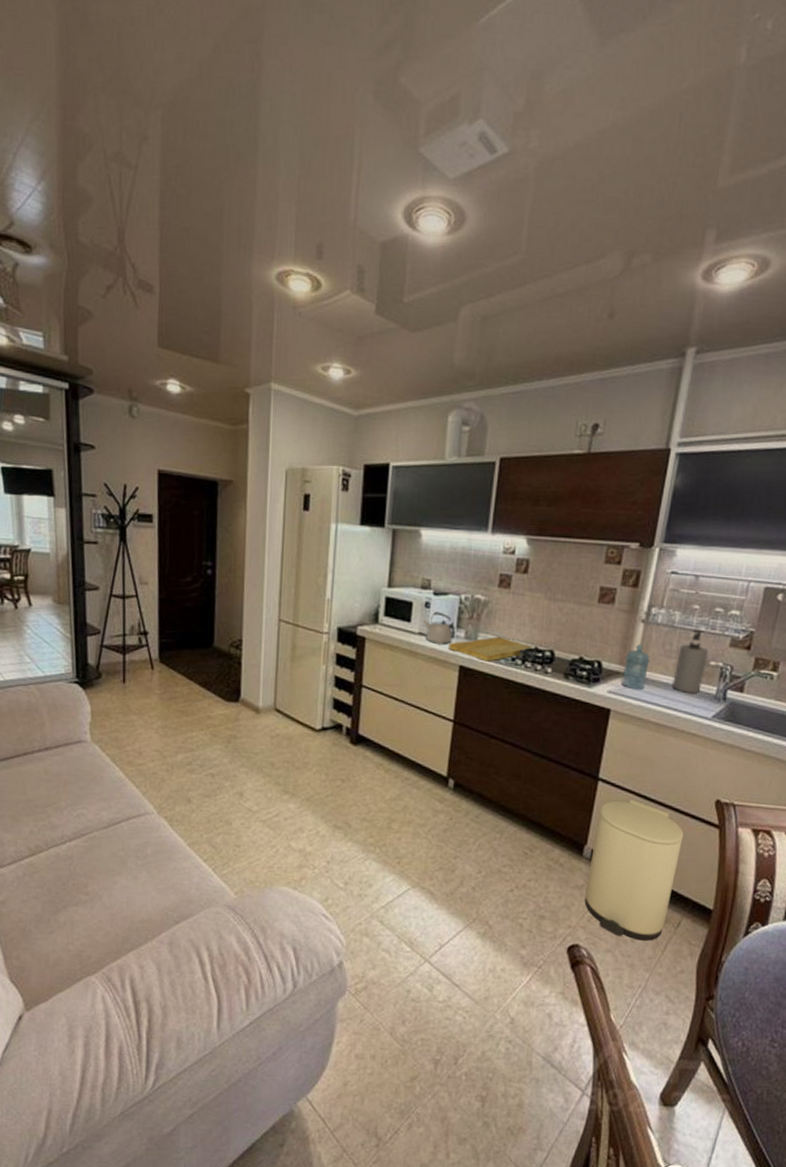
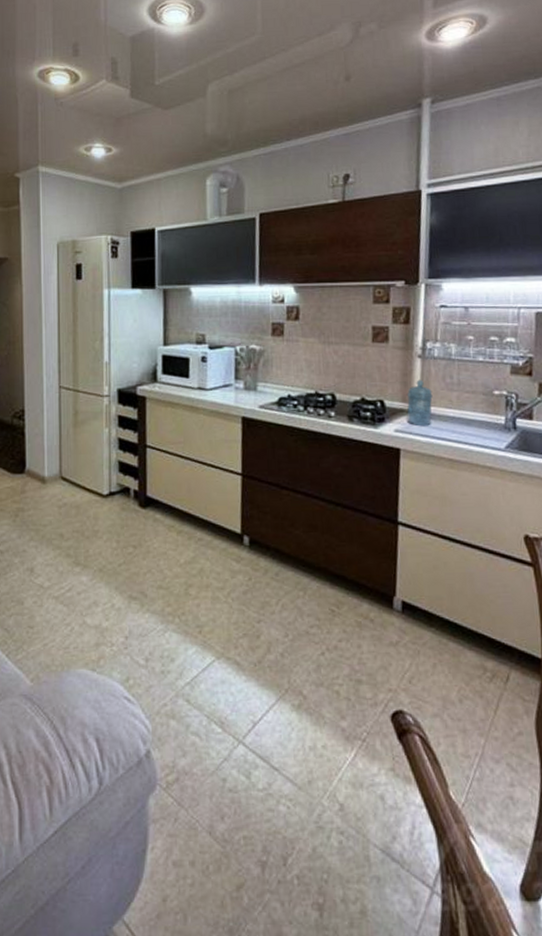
kettle: present [422,611,456,645] -> none [200,365,235,398]
cutting board: present [449,636,535,662] -> none [229,384,315,411]
pedal bin: present [584,799,684,941] -> none [401,541,497,701]
soap dispenser: present [672,630,709,694] -> none [459,361,491,426]

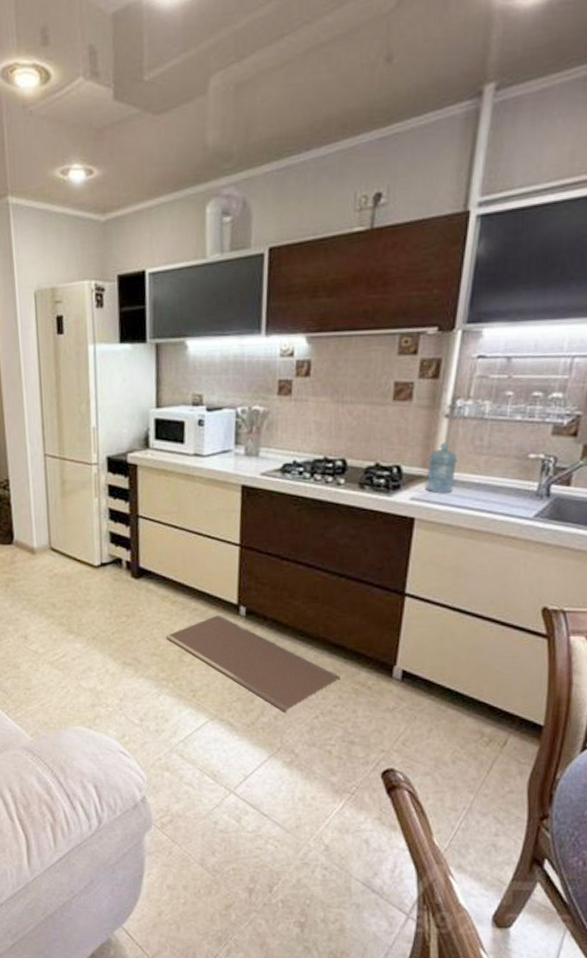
door mat: none [171,545,343,649] -> present [165,615,340,713]

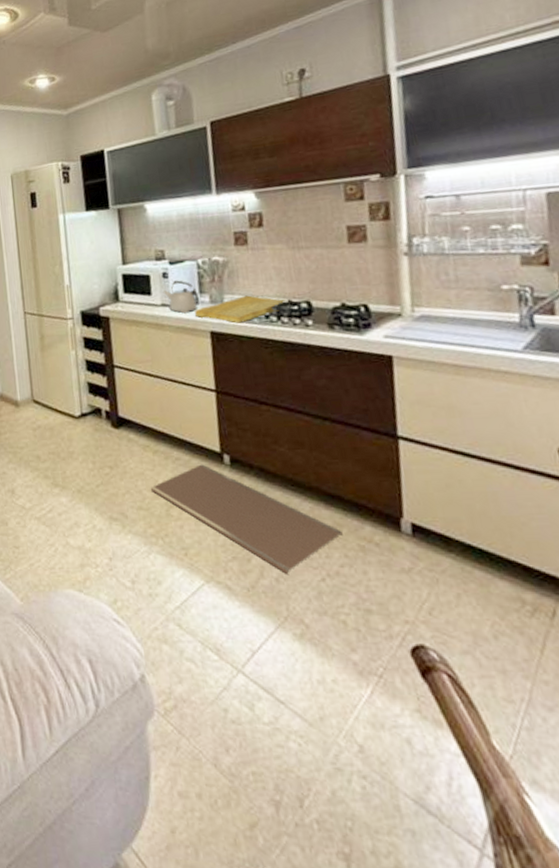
kettle: none [196,429,235,465] -> present [163,280,201,314]
cutting board: none [228,449,324,478] -> present [195,295,288,324]
canister: present [425,442,458,494] -> none [394,279,428,331]

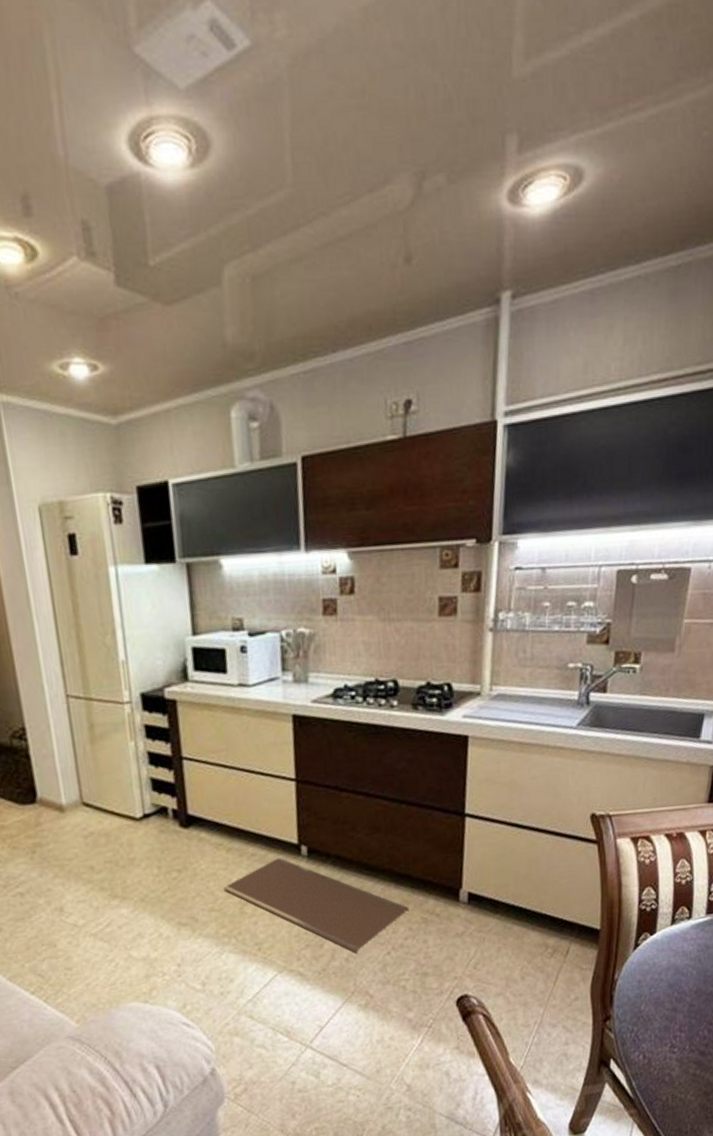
kettle: present [163,280,201,314] -> none [240,655,283,695]
cutting board: present [195,295,288,324] -> none [276,673,375,705]

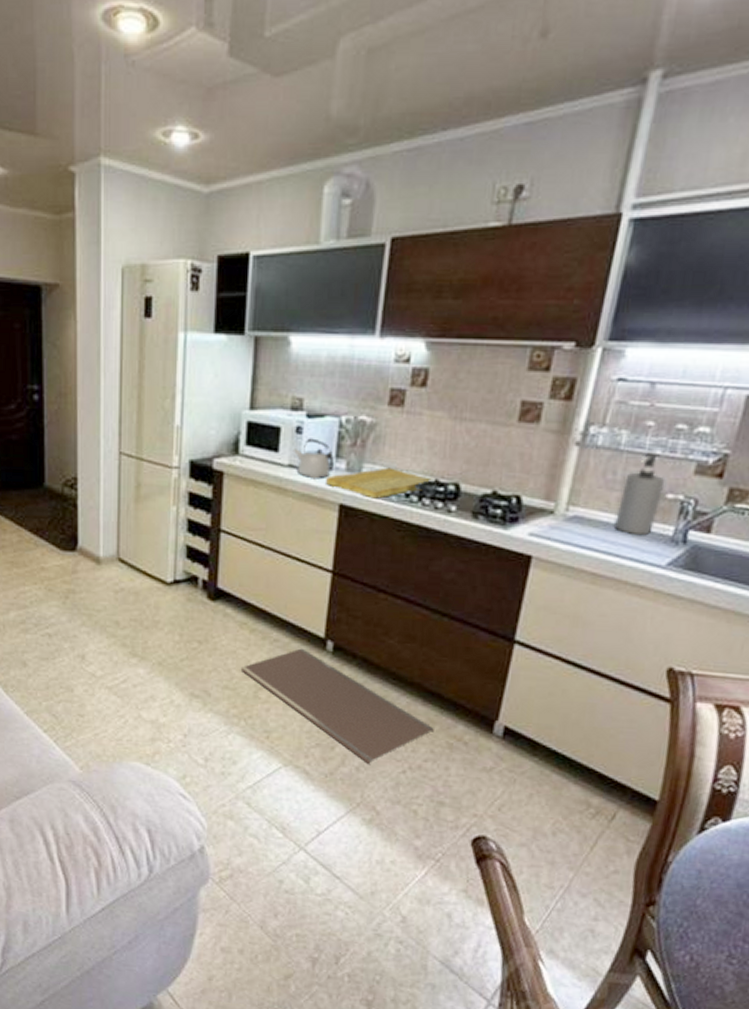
kettle: none [240,655,283,695] -> present [292,438,335,479]
cutting board: none [276,673,375,705] -> present [326,467,435,499]
soap dispenser: none [531,631,566,704] -> present [615,454,665,536]

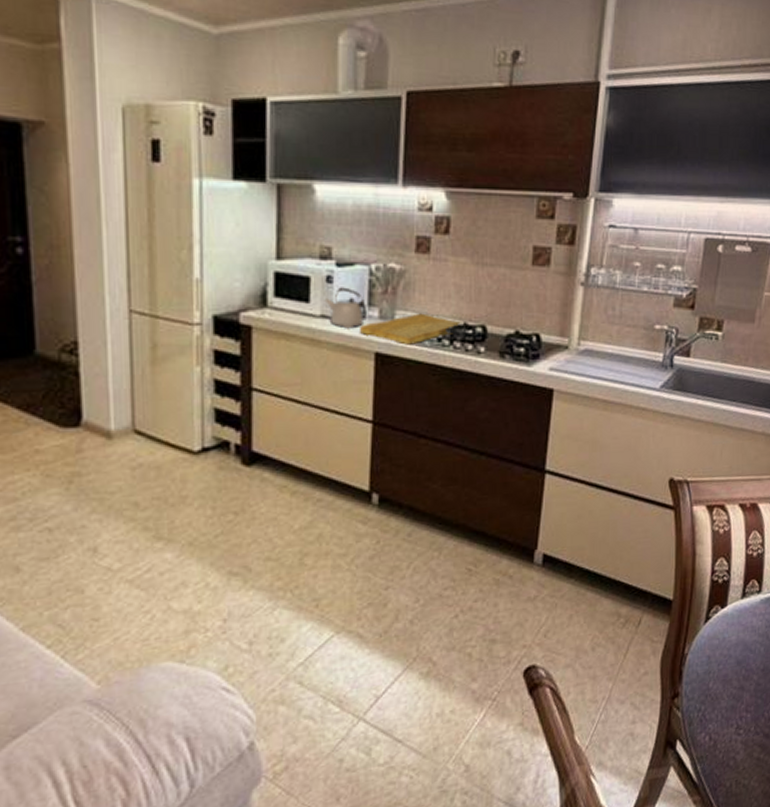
door mat: present [240,648,434,764] -> none [283,505,481,615]
soap dispenser: present [615,454,665,536] -> none [618,291,653,364]

